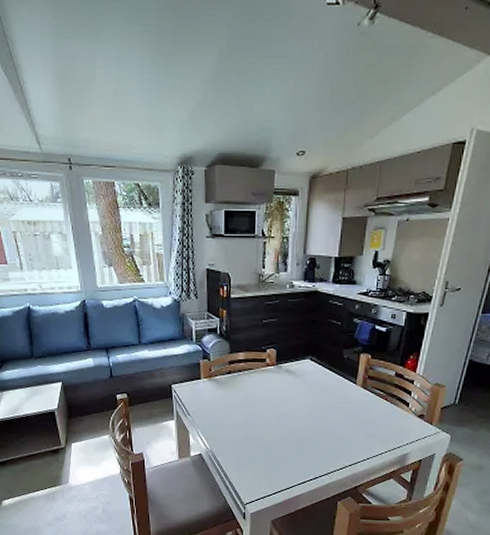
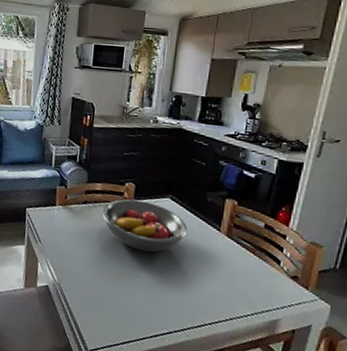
fruit bowl: none [247,364,327,411] -> present [102,199,188,253]

